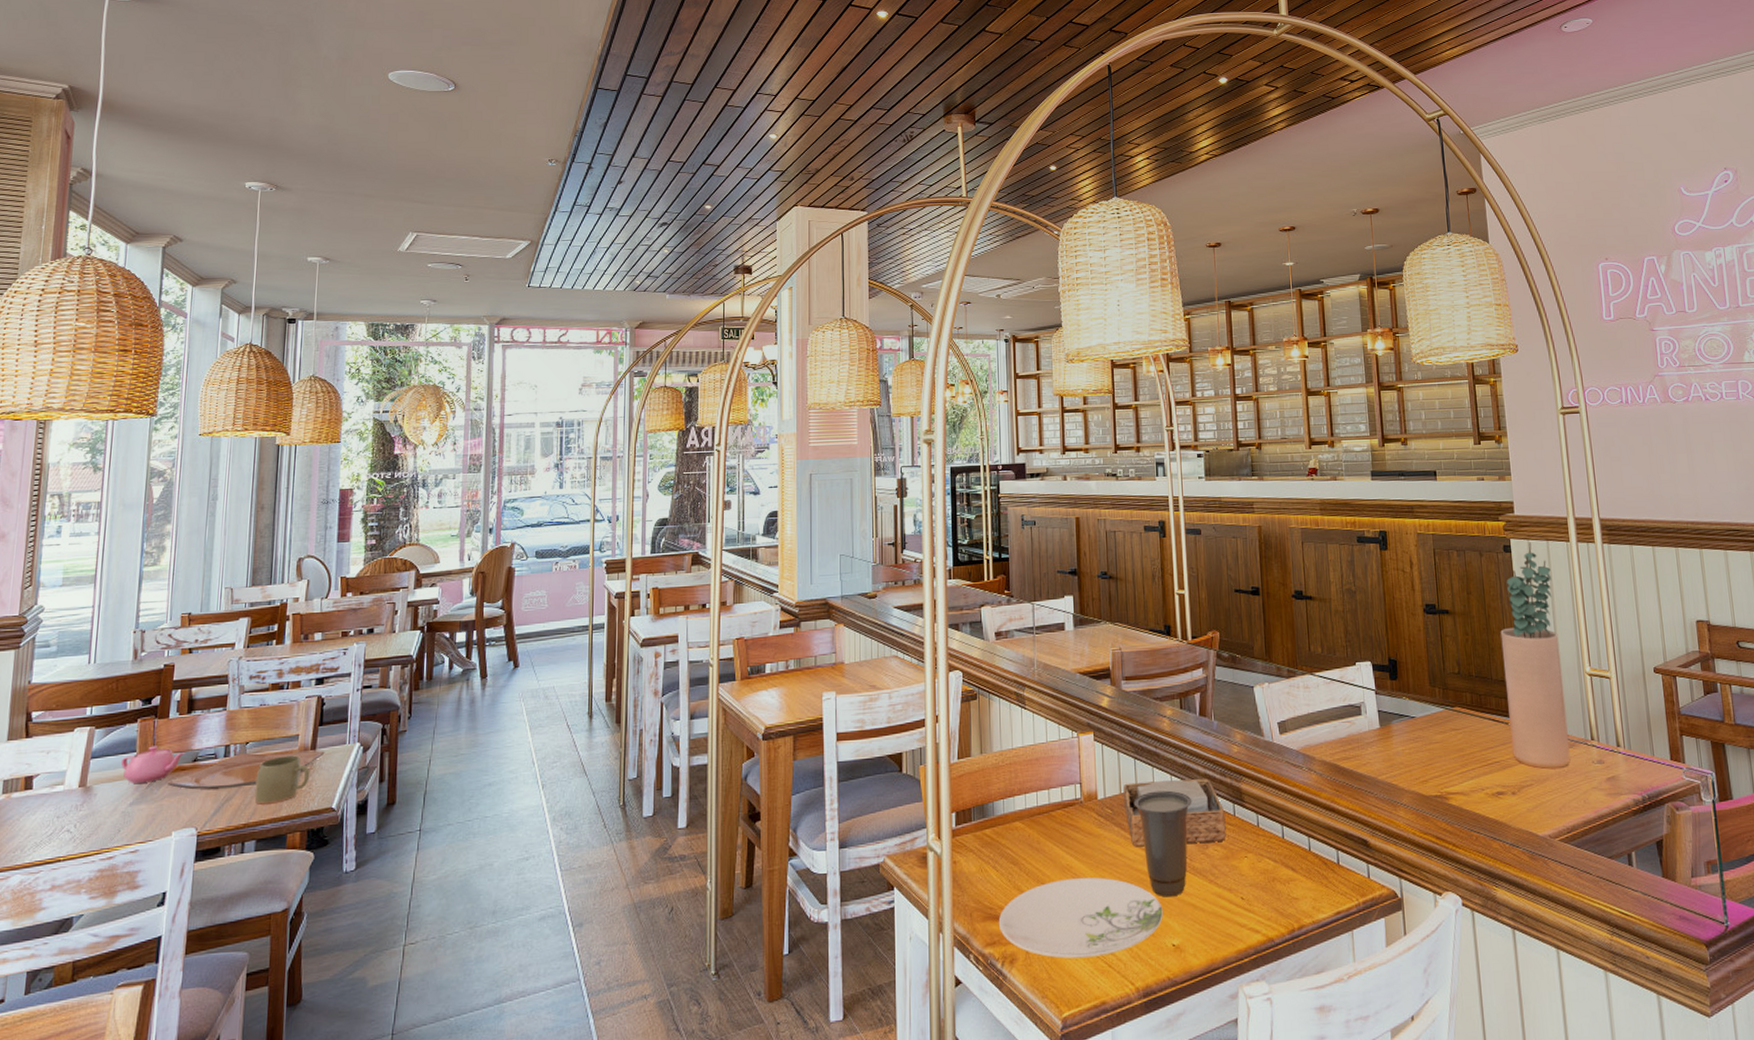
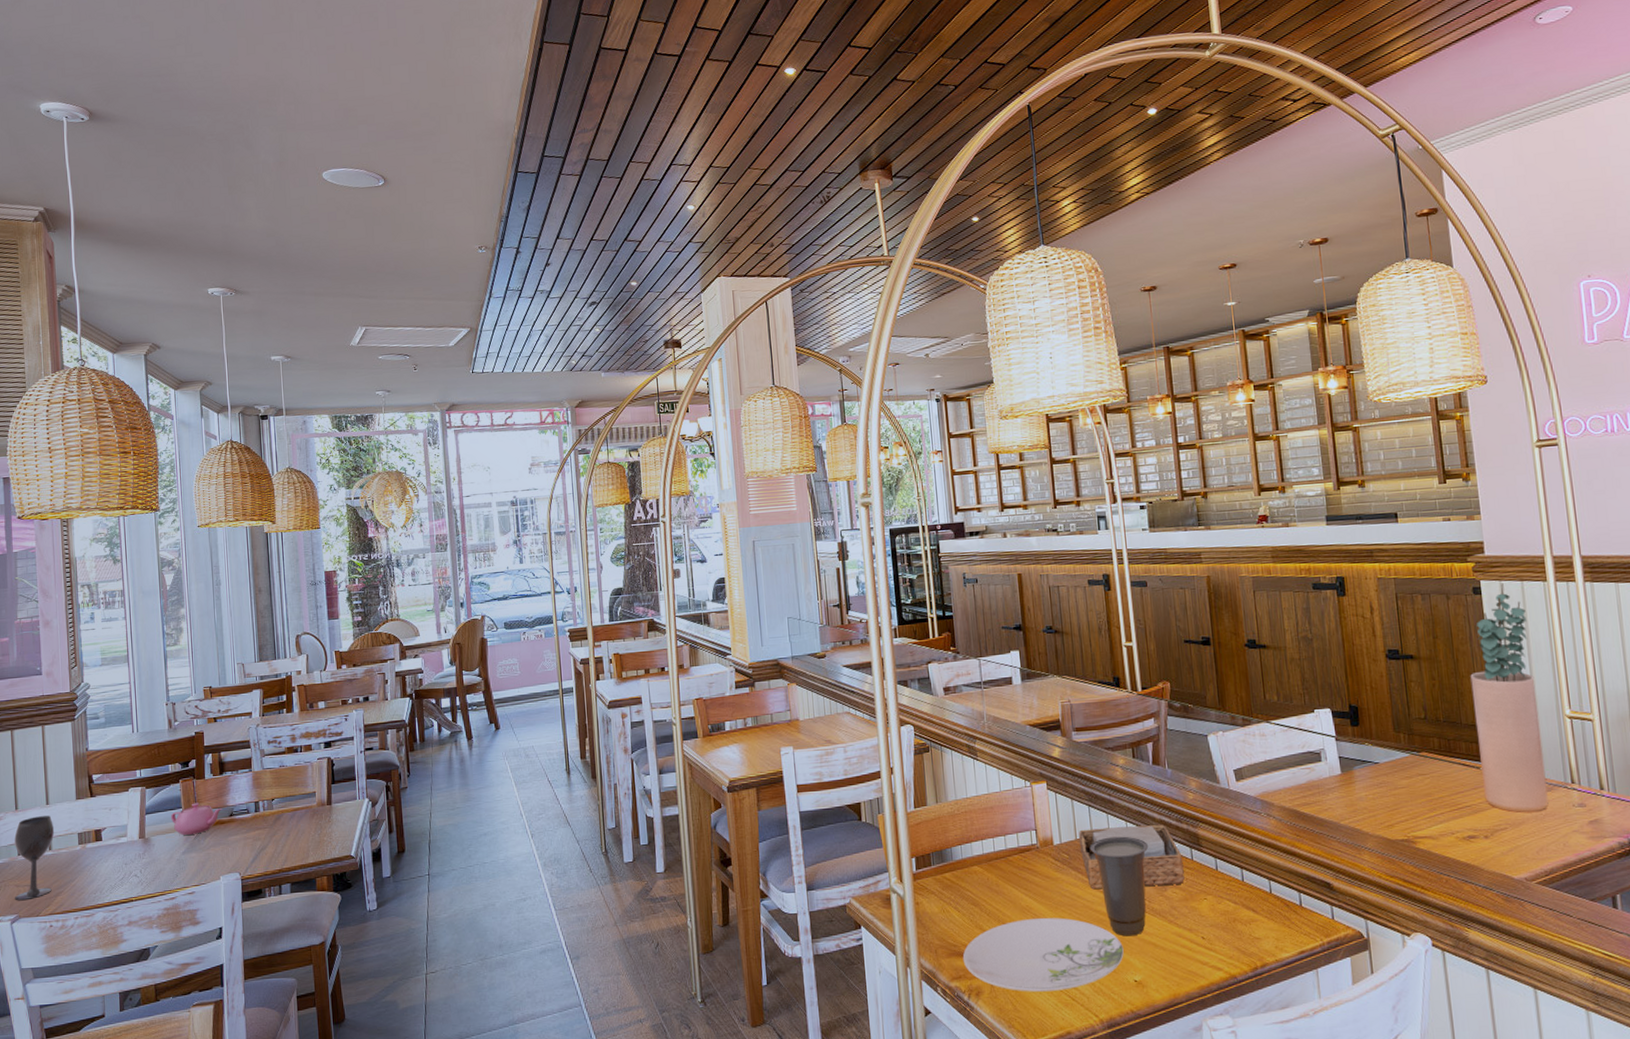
plate: present [167,751,325,790] -> none [210,806,340,841]
mug: present [254,755,310,805] -> none [284,810,329,853]

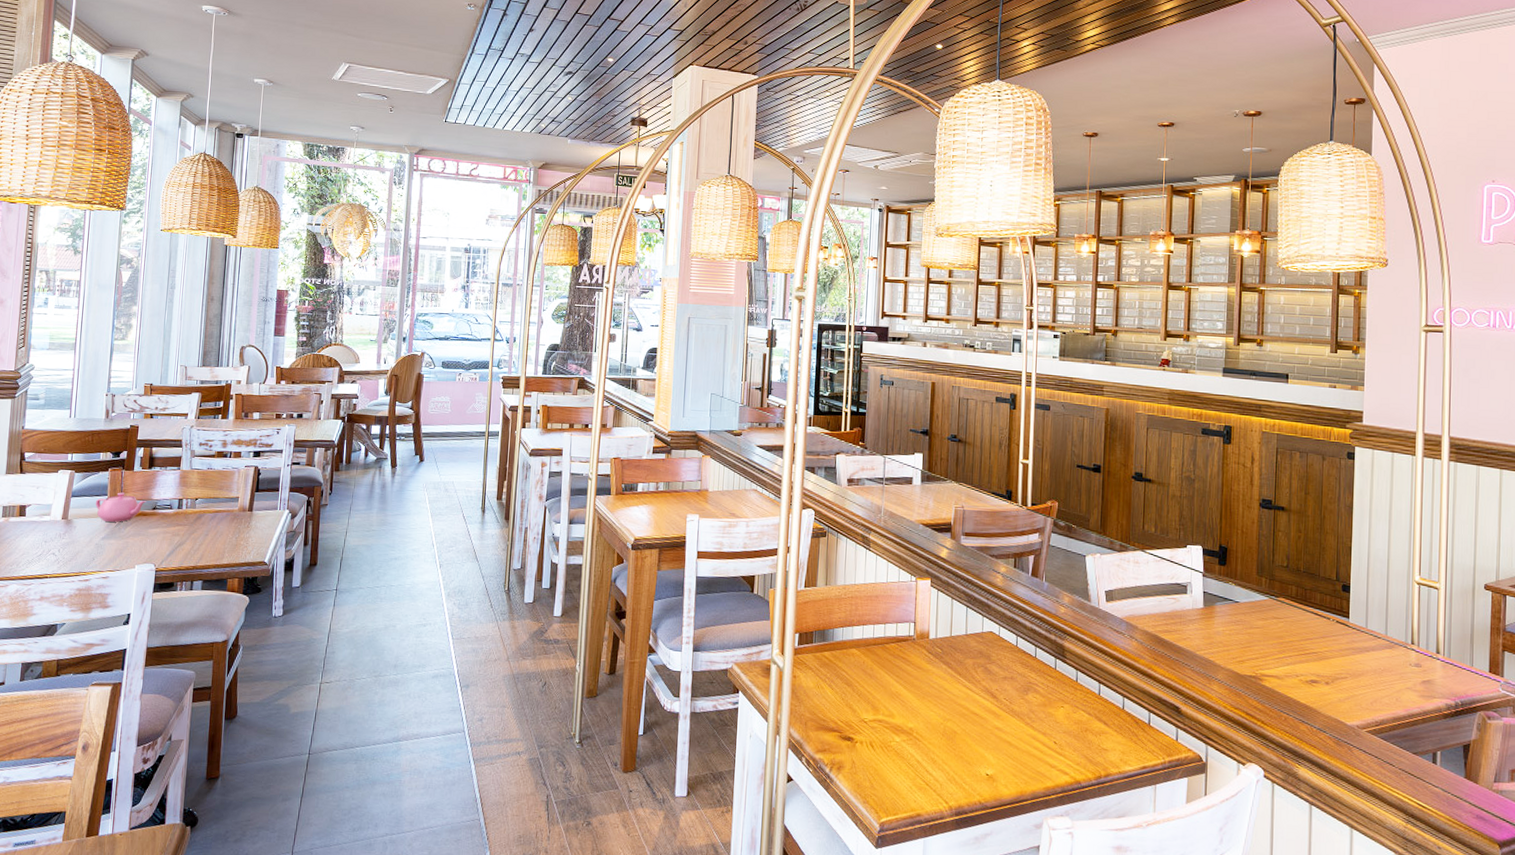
plate: present [962,918,1124,992] -> none [829,704,980,775]
napkin holder: present [1078,825,1185,889] -> none [952,628,1047,690]
cup: present [1089,836,1149,937] -> none [962,638,1017,733]
vase: present [1470,583,1549,813] -> none [1331,451,1392,667]

